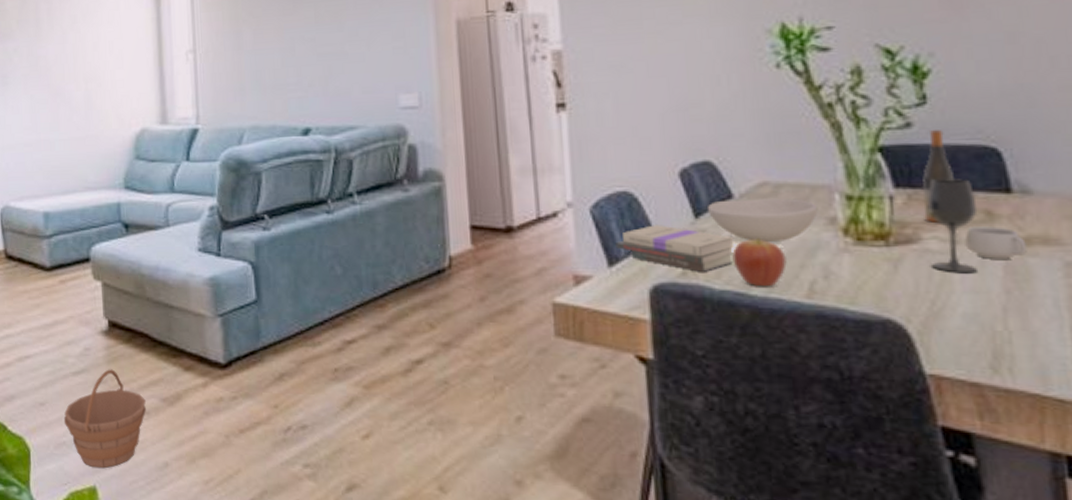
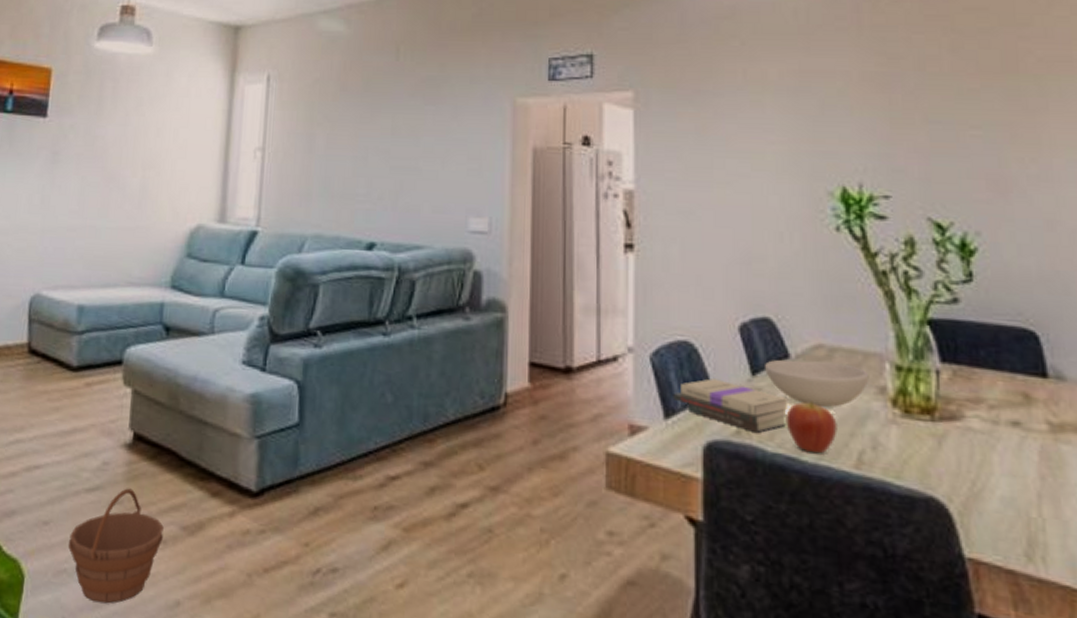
wine bottle: present [922,128,954,223] -> none [966,307,995,401]
wine glass: present [926,179,978,274] -> none [970,357,1017,456]
mug: present [965,227,1027,261] -> none [1004,408,1061,446]

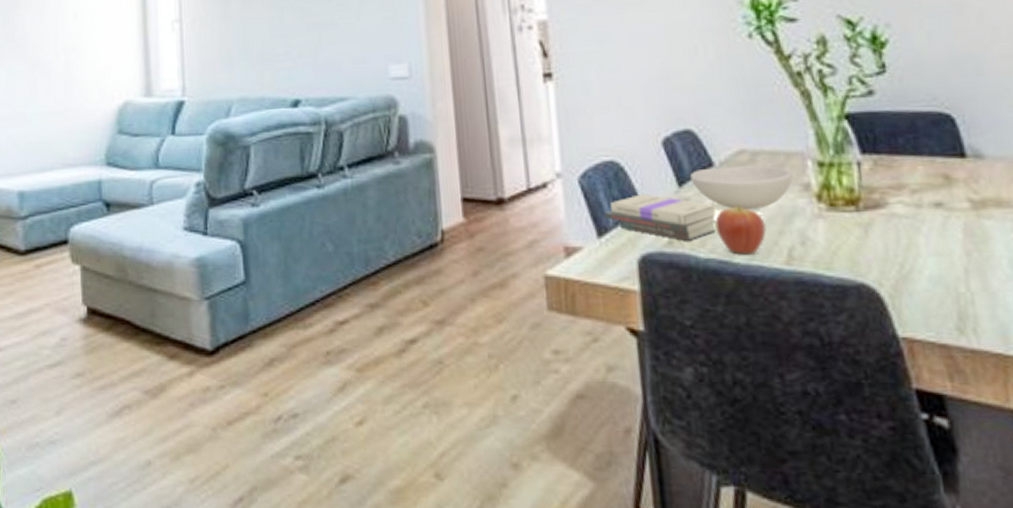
basket: present [67,488,164,604] -> none [37,360,127,471]

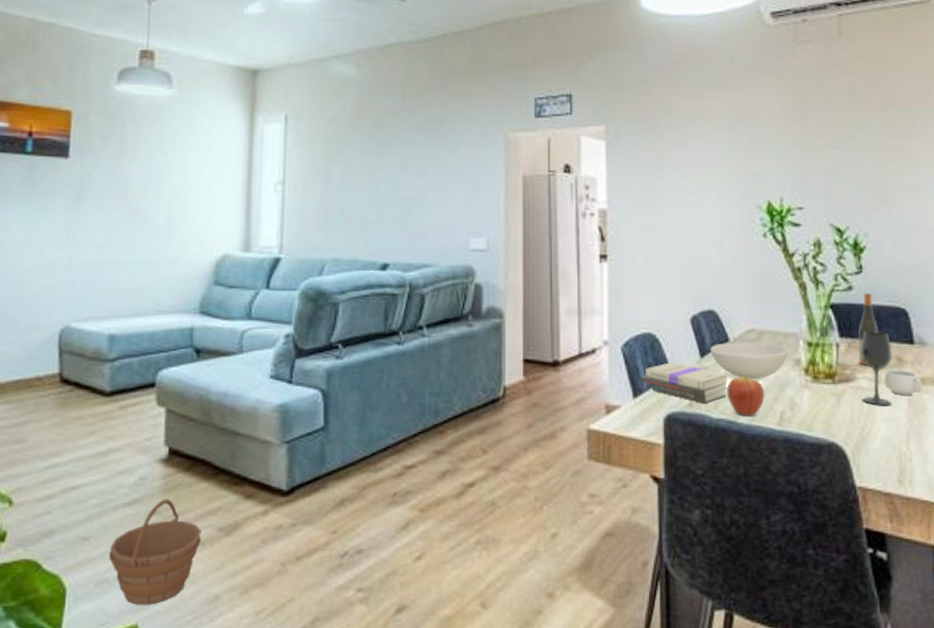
basket: none [37,360,127,471] -> present [108,499,201,605]
wine bottle: none [886,96,914,187] -> present [857,292,878,366]
wine glass: none [891,144,940,237] -> present [860,332,893,406]
mug: none [927,190,983,223] -> present [884,370,923,396]

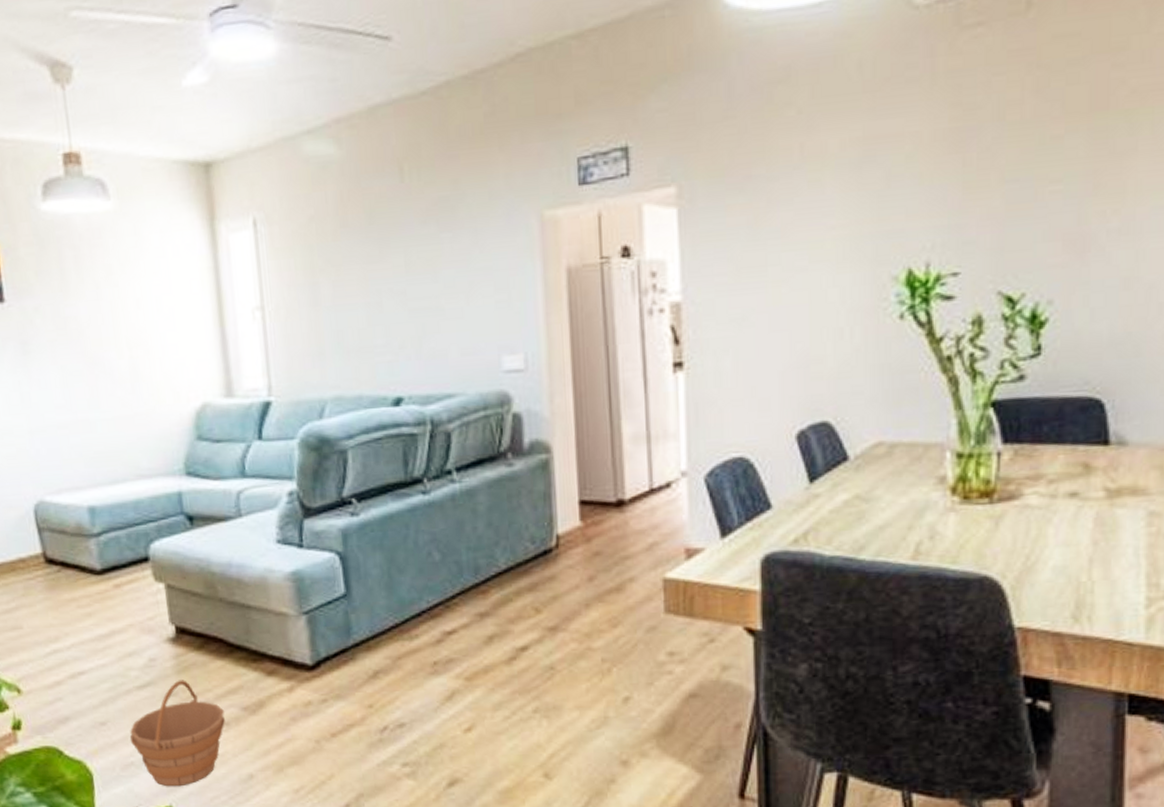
books: present [640,362,729,403] -> none [729,491,847,539]
bowl: present [711,343,788,378] -> none [823,458,929,505]
fruit: present [726,374,765,416] -> none [844,500,895,551]
wine bottle: present [857,292,878,366] -> none [1027,381,1058,478]
wine glass: present [860,332,893,406] -> none [1030,432,1077,528]
mug: present [884,370,923,396] -> none [1062,479,1117,513]

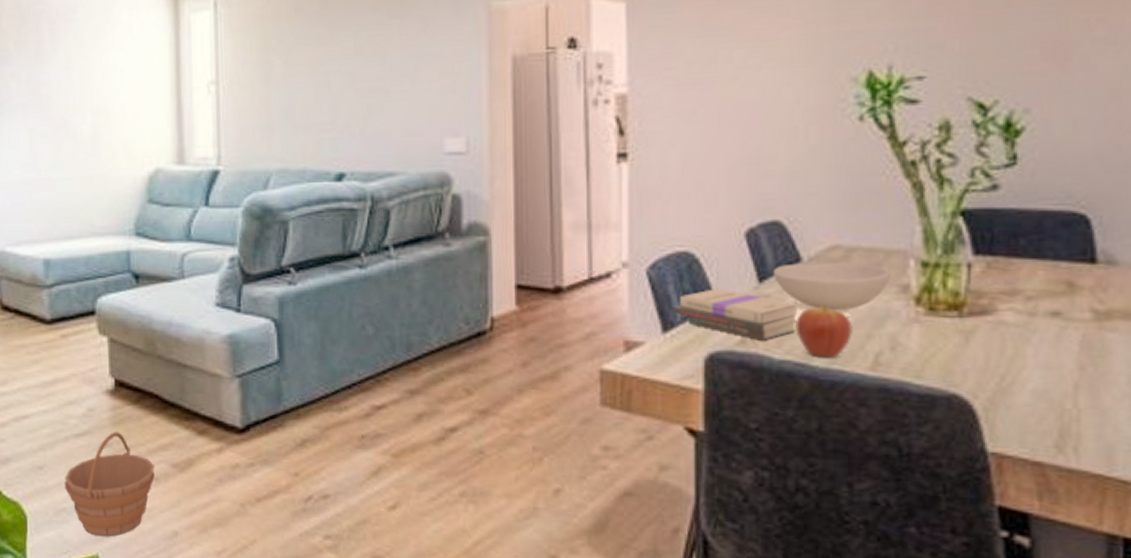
books: none [729,491,847,539] -> present [672,289,799,340]
bowl: none [823,458,929,505] -> present [774,263,891,310]
fruit: none [844,500,895,551] -> present [795,304,853,358]

